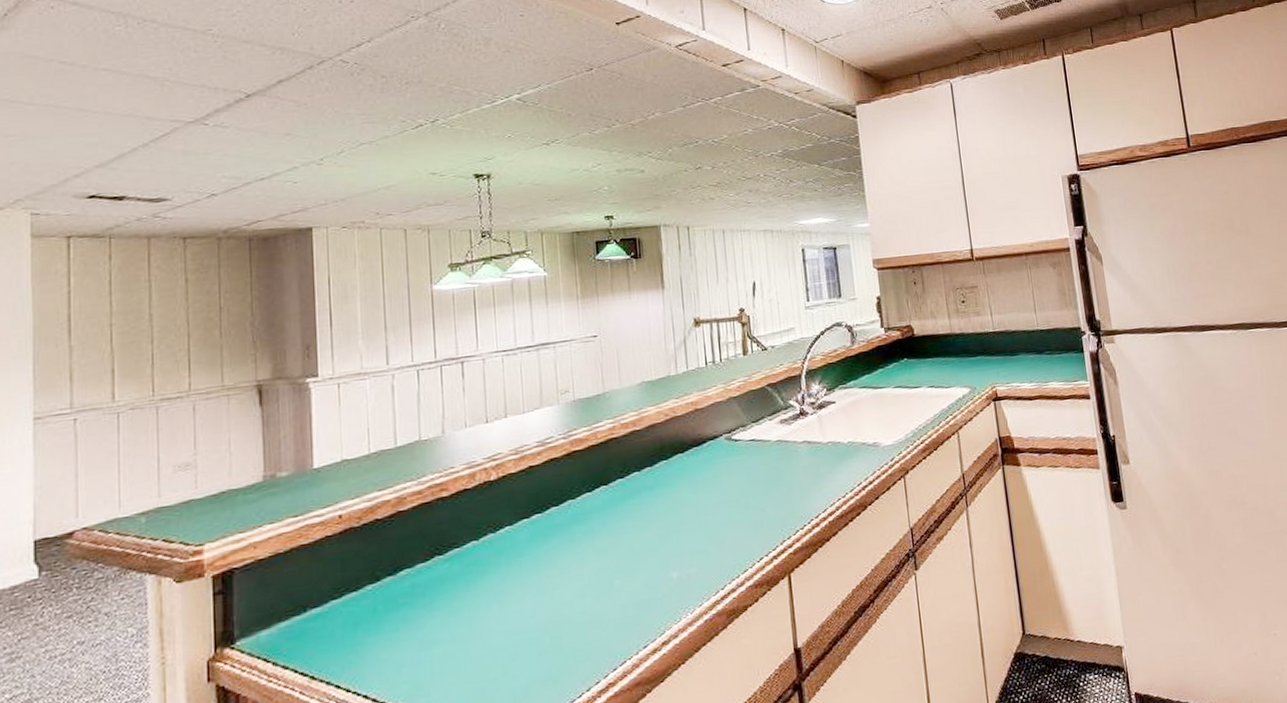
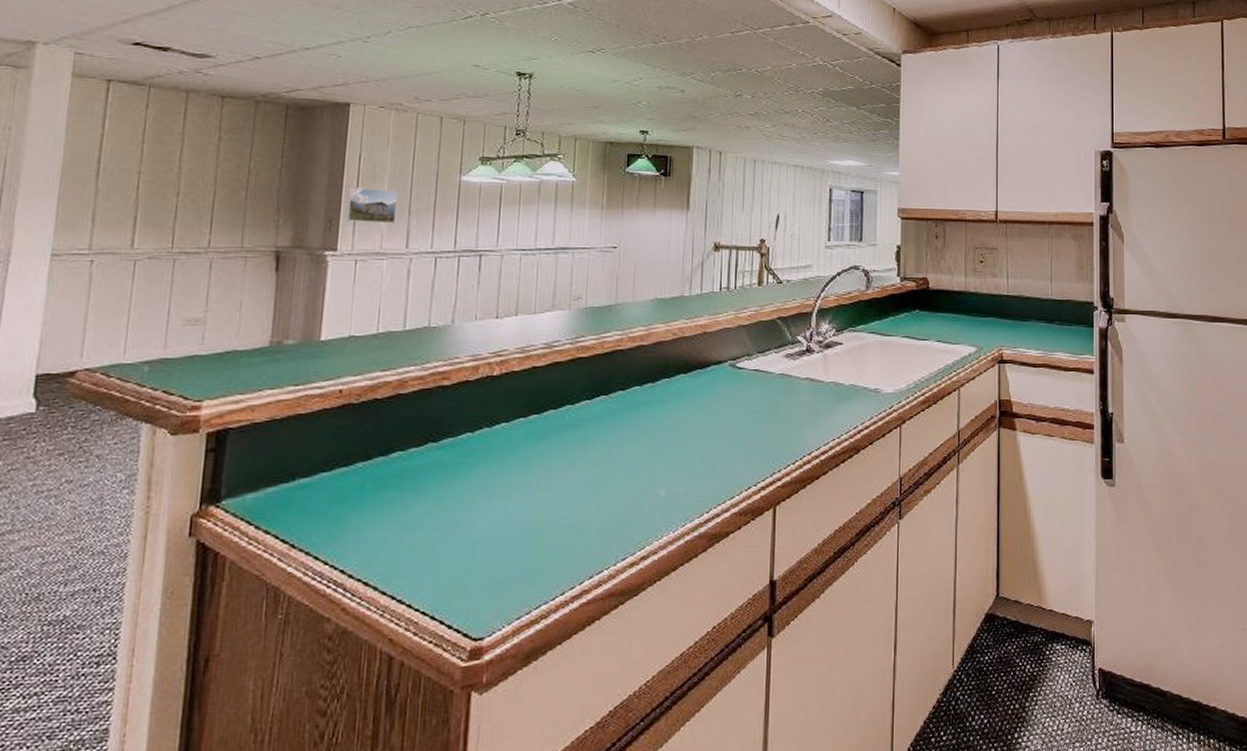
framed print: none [321,308,373,346] -> present [345,186,399,224]

